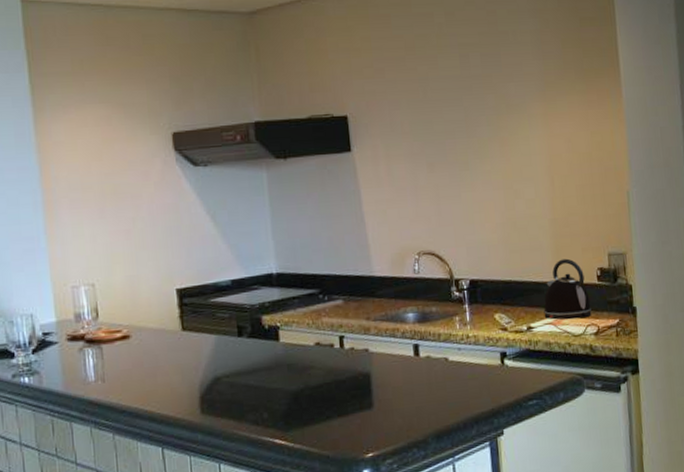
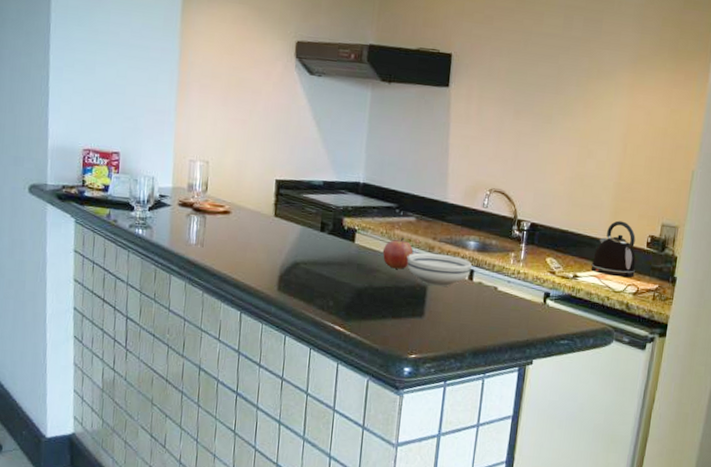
fruit: none [313,324,348,361] -> present [383,237,414,269]
bowl: none [341,333,415,372] -> present [407,252,472,287]

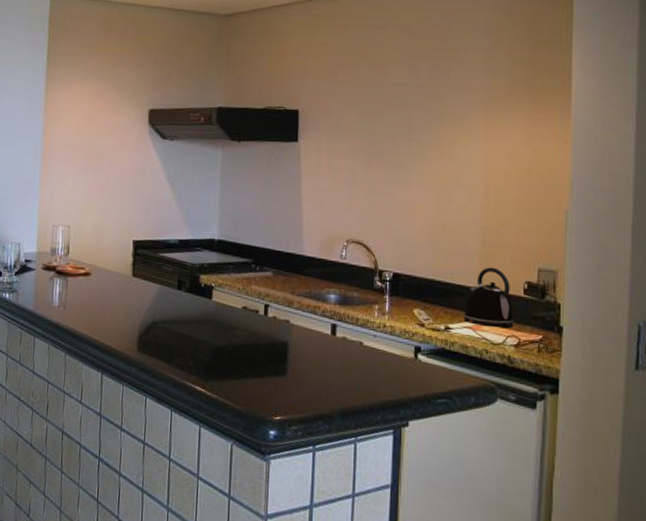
fruit: present [383,237,414,269] -> none [241,292,272,326]
bowl: present [407,252,472,287] -> none [265,308,334,343]

